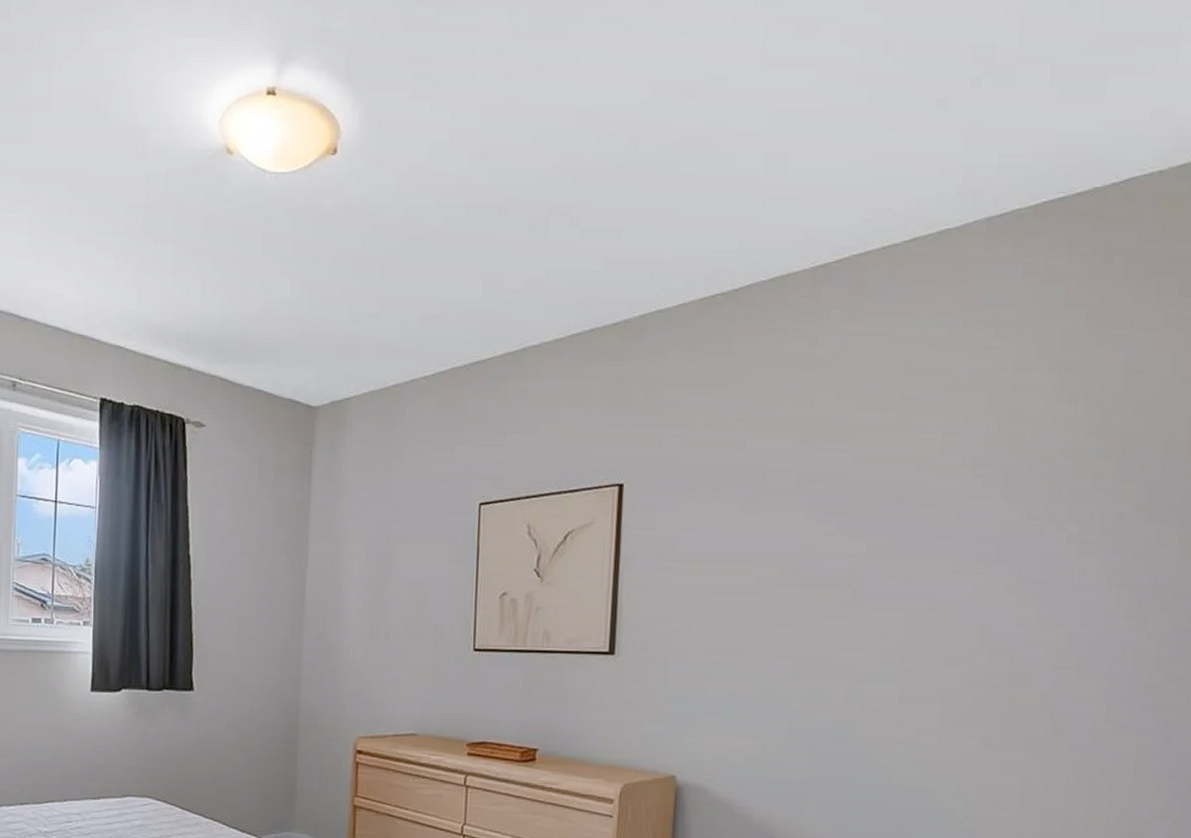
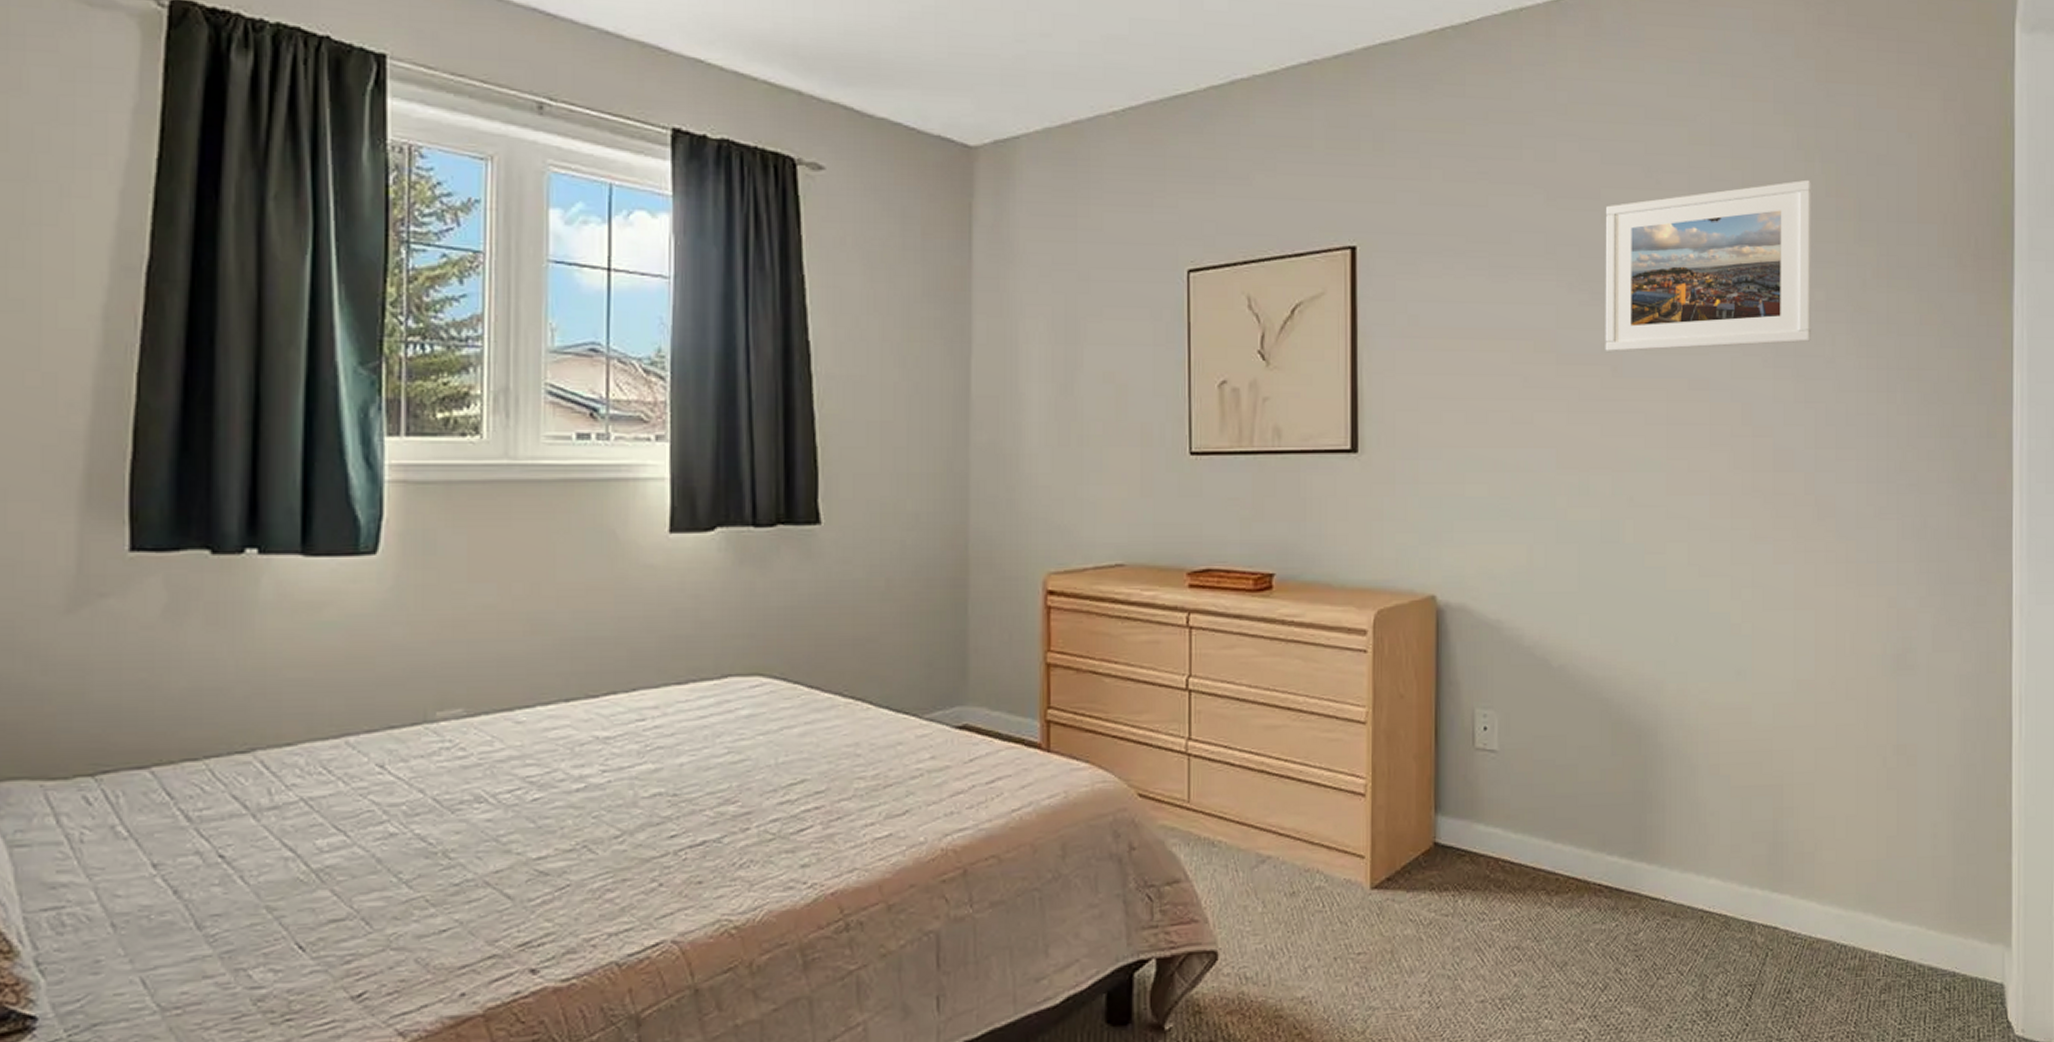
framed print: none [848,421,1073,577] -> present [1605,179,1812,353]

